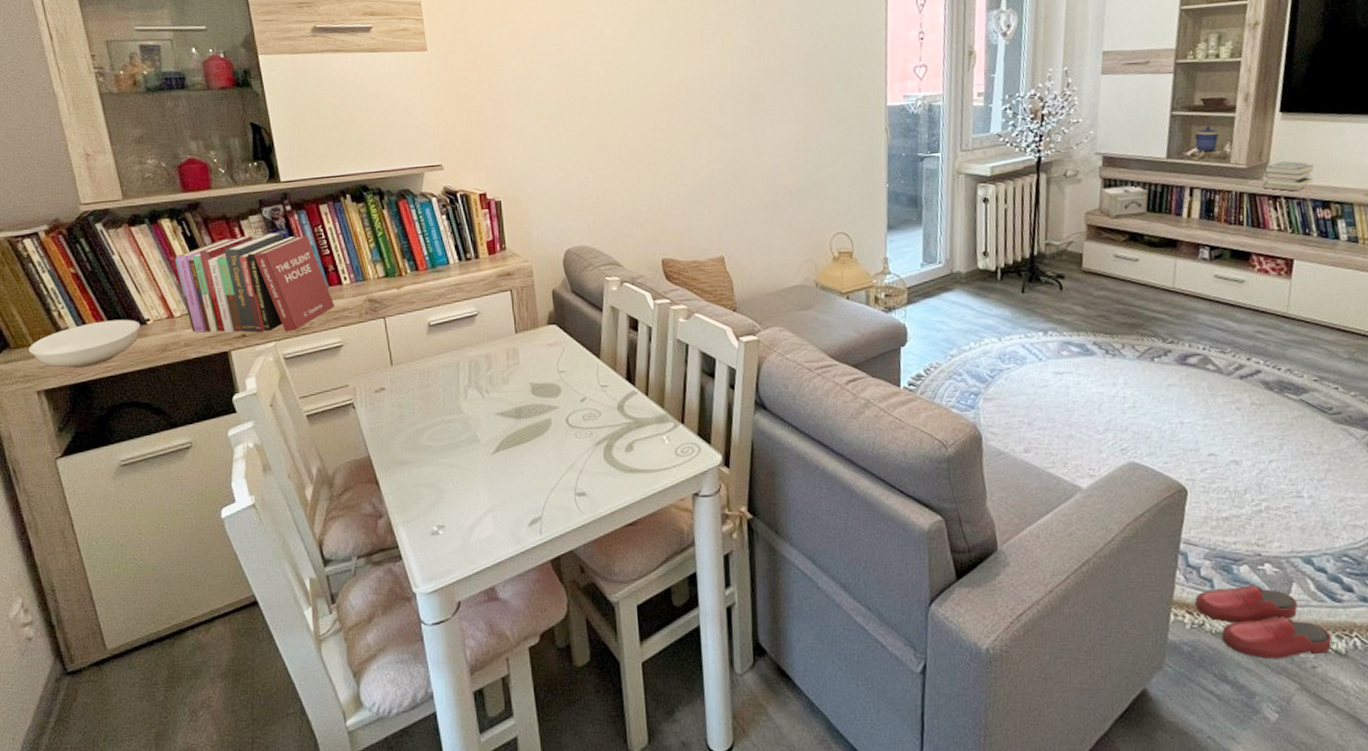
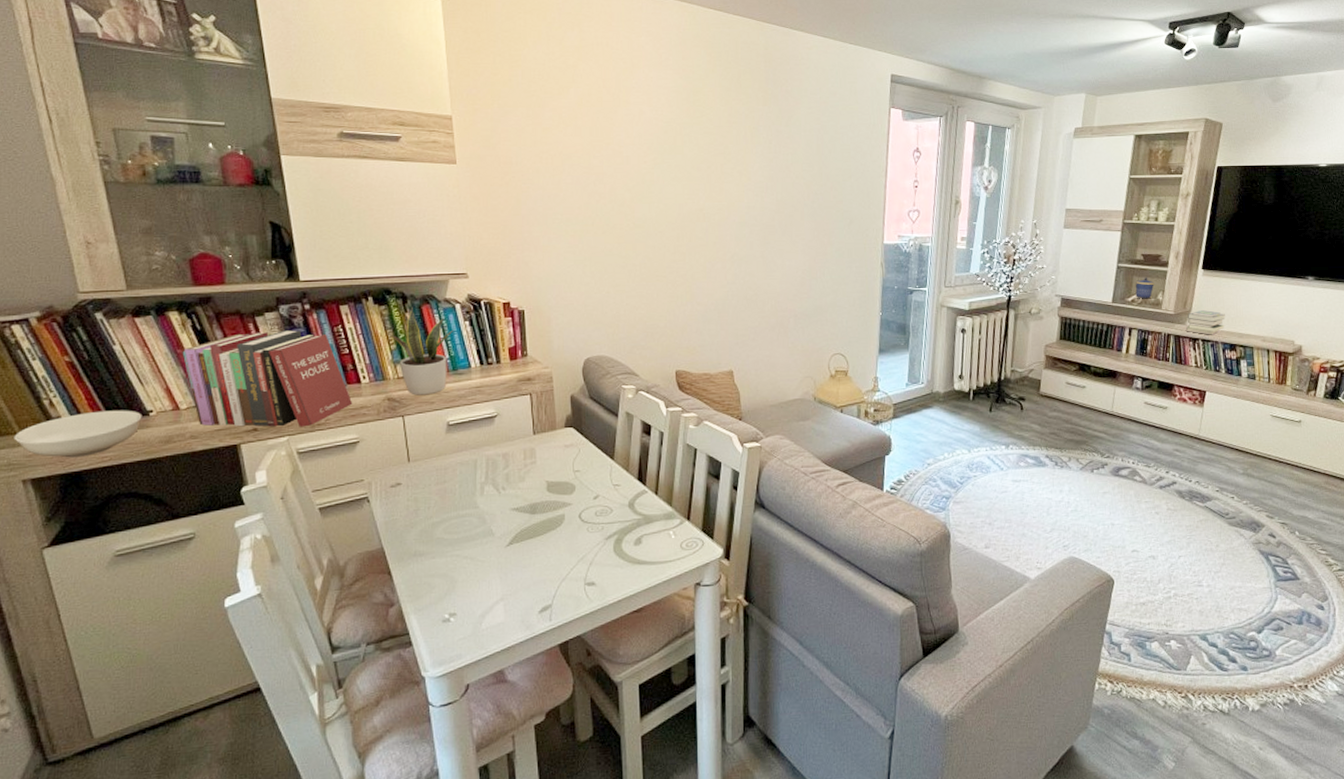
potted plant: none [364,202,431,296] -> present [386,306,454,396]
decorative box: present [1099,185,1149,219] -> none [1056,324,1096,352]
slippers: present [1195,584,1332,659] -> none [1115,658,1219,718]

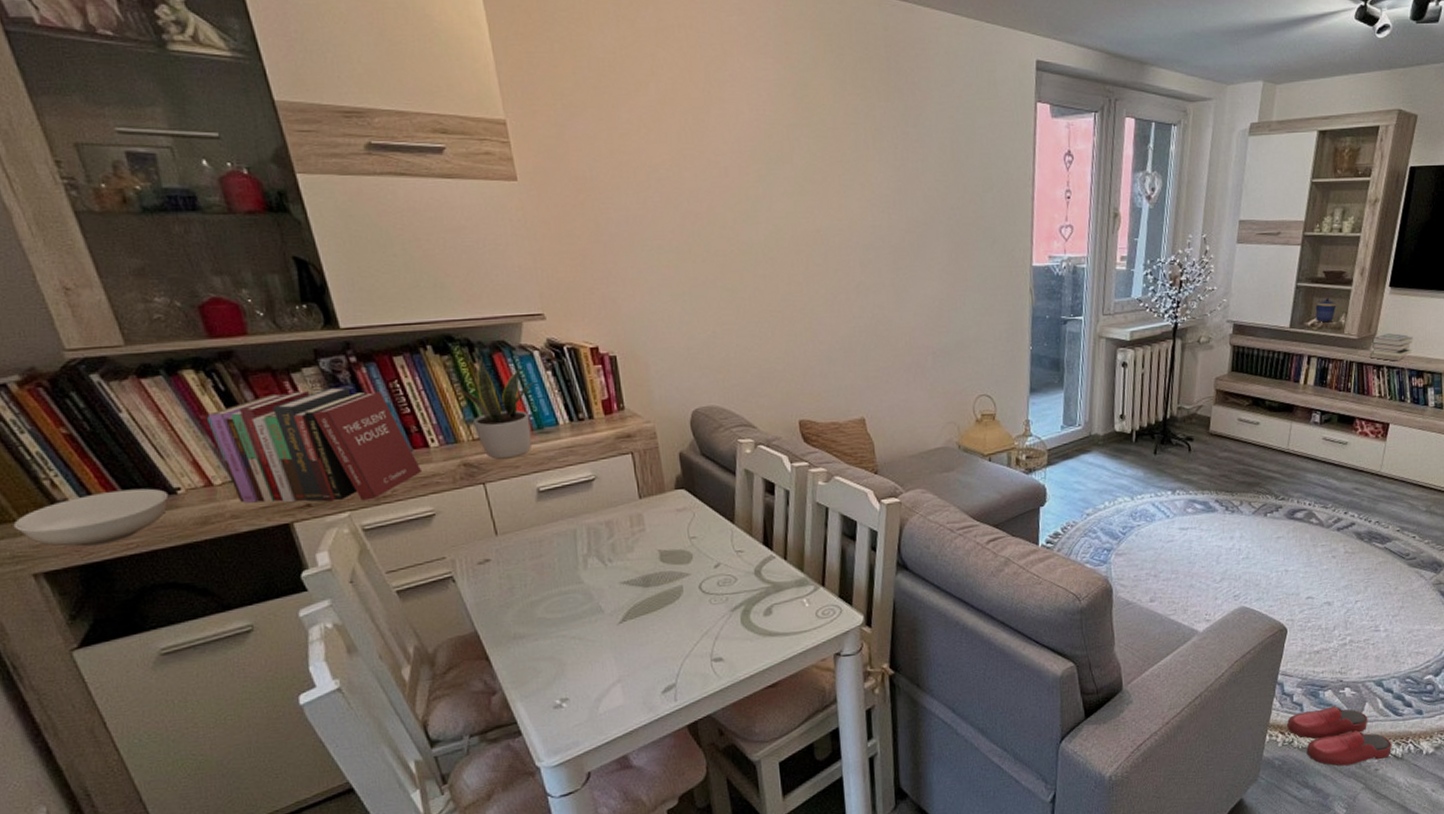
slippers: none [1115,658,1219,718] -> present [1287,706,1393,766]

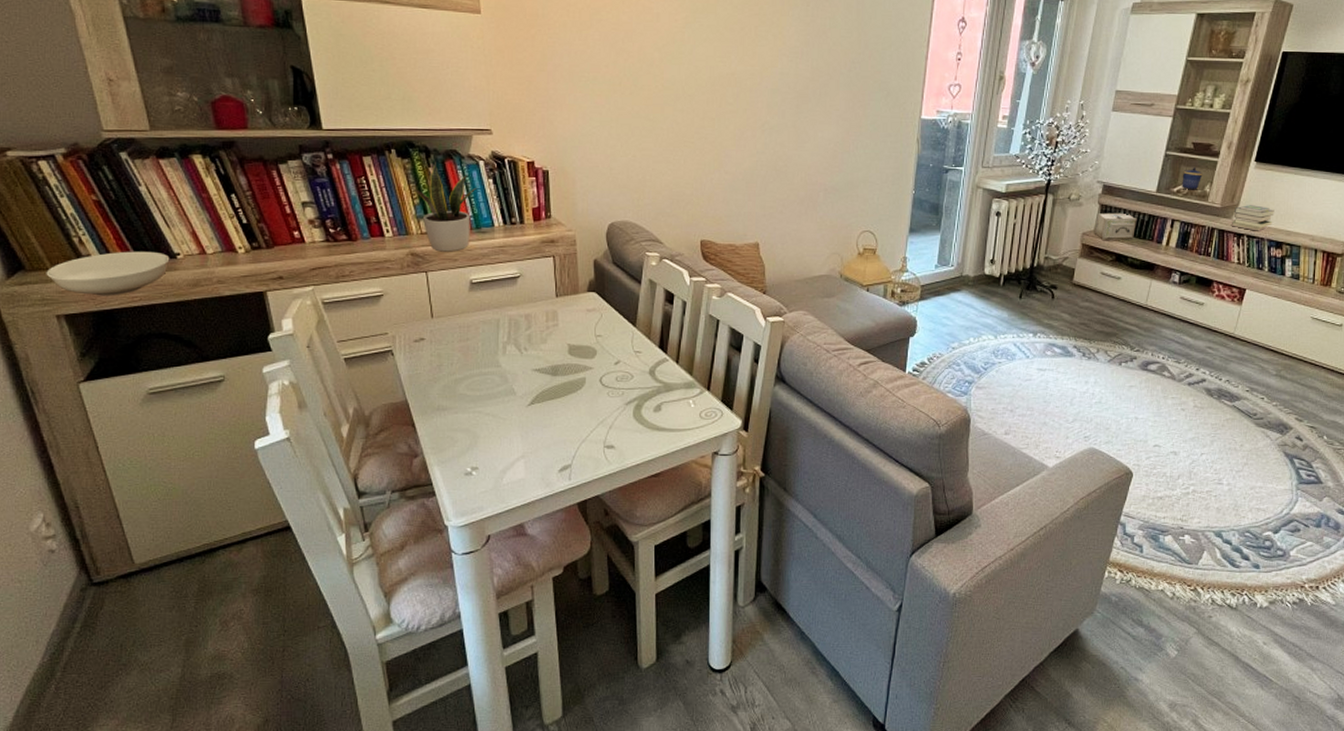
books: present [206,387,423,503] -> none [207,178,377,278]
decorative box: none [1227,352,1272,385] -> present [1094,212,1137,241]
slippers: present [1287,706,1393,766] -> none [1126,551,1228,609]

